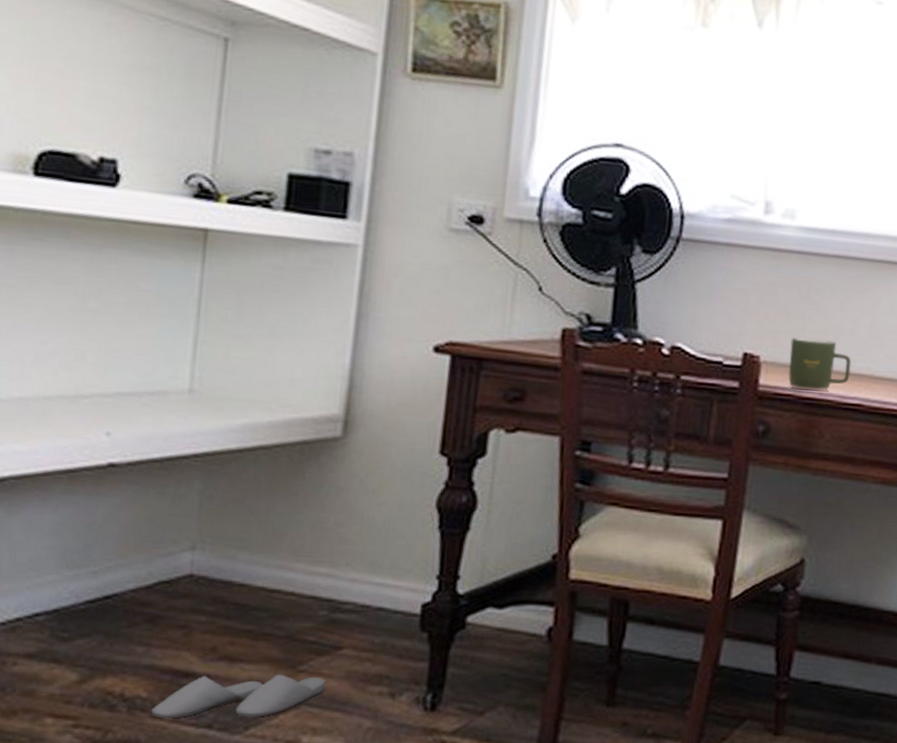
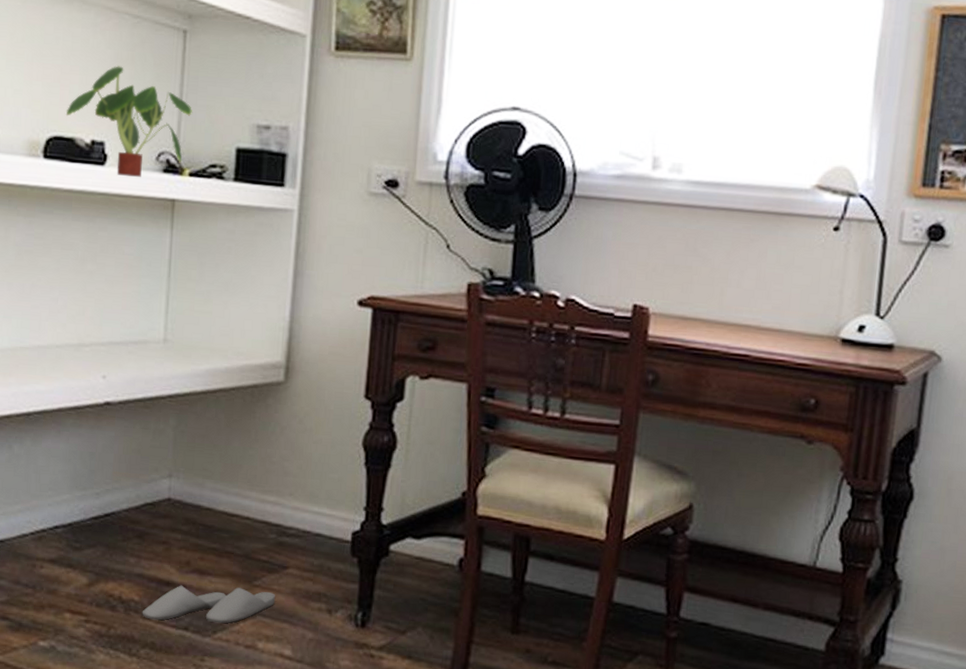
plant: none [65,73,233,203] -> present [65,65,192,178]
mug: present [788,337,852,391] -> none [676,289,738,342]

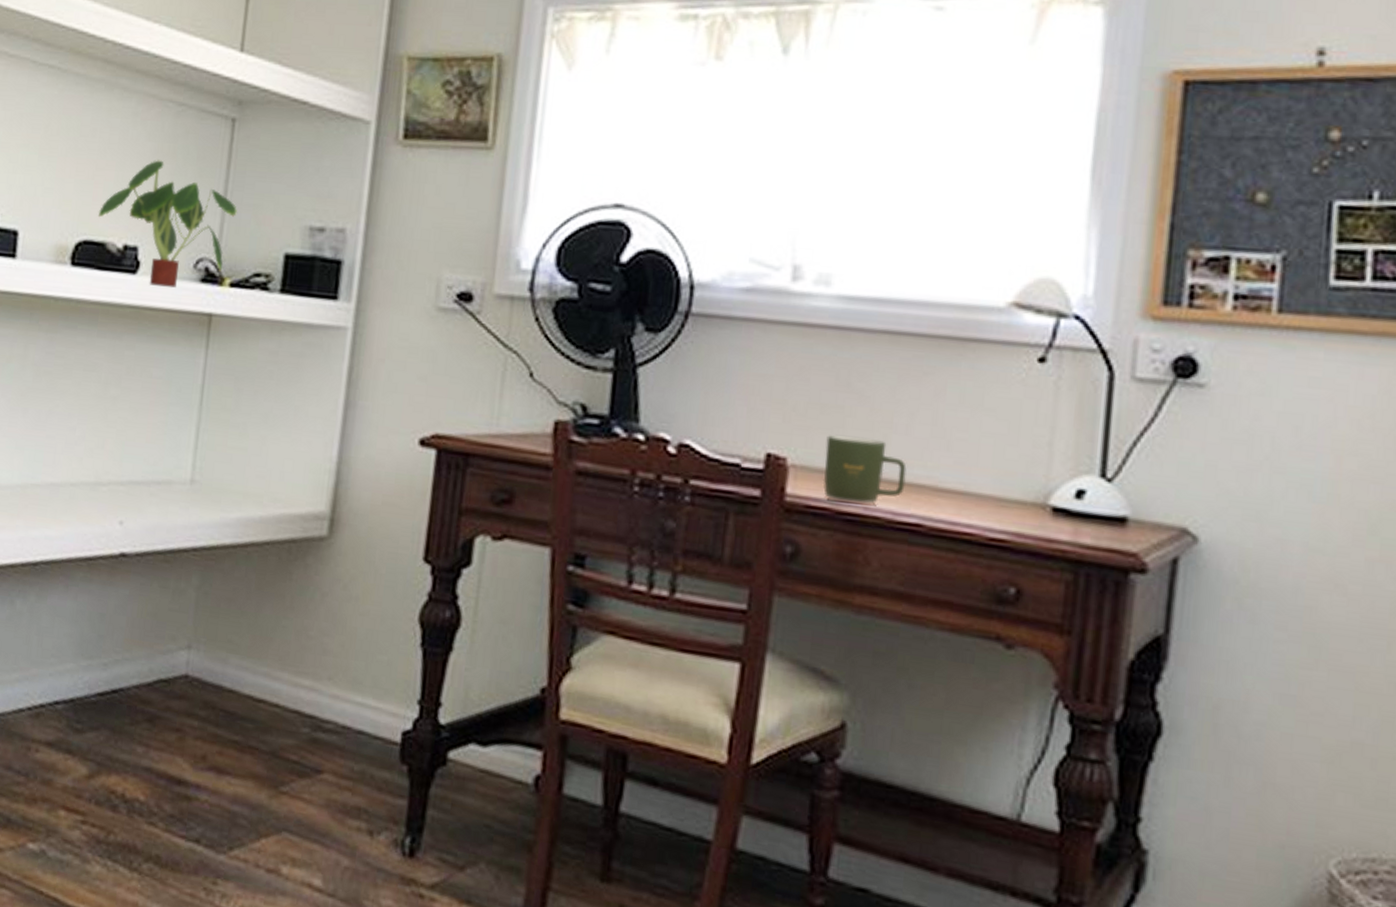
slippers: present [142,585,276,624] -> none [147,785,306,838]
mug: none [676,289,738,342] -> present [822,435,907,505]

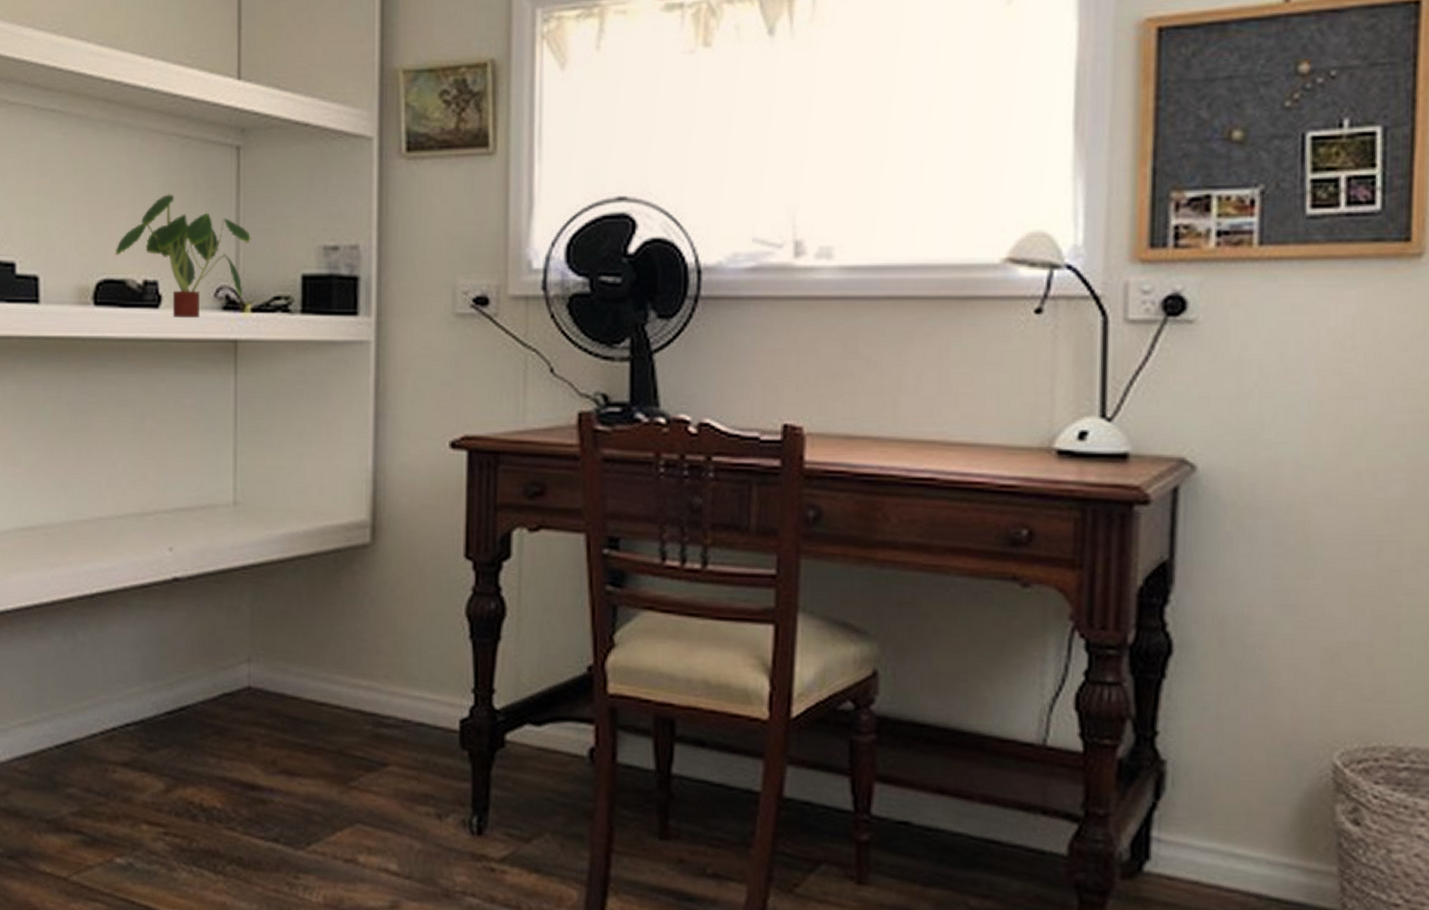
mug: present [822,435,907,505] -> none [838,400,917,465]

